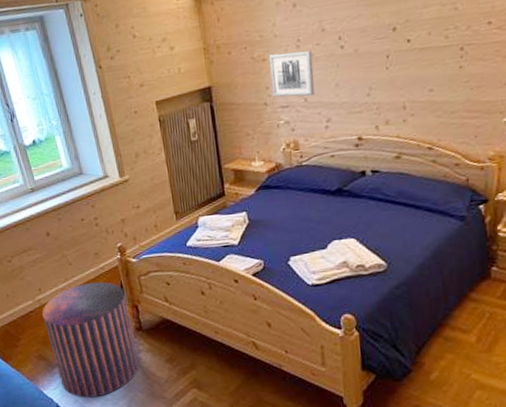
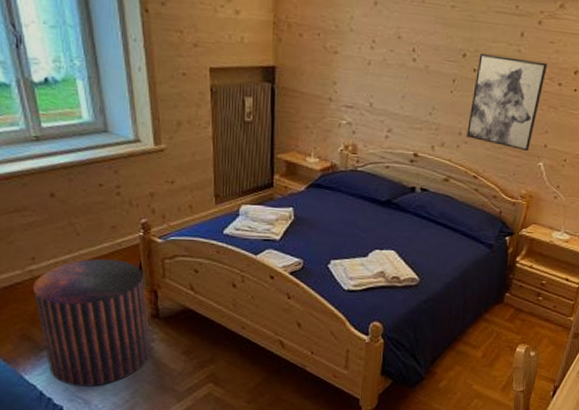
wall art: present [268,50,315,98] -> none [339,49,385,103]
wall art: none [411,12,493,110] -> present [467,54,548,152]

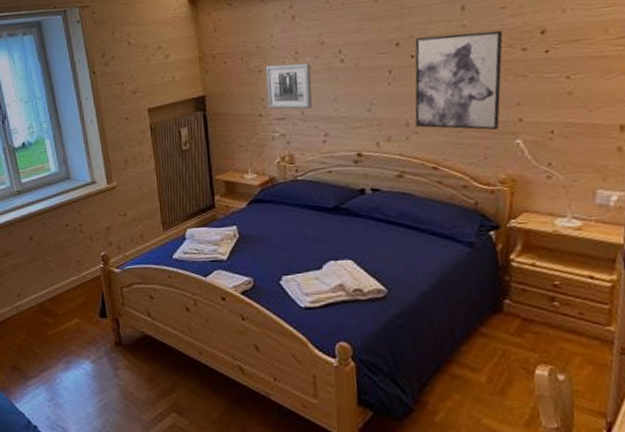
stool: present [33,258,151,386] -> none [20,291,117,415]
wall art: none [339,49,385,103] -> present [265,63,312,110]

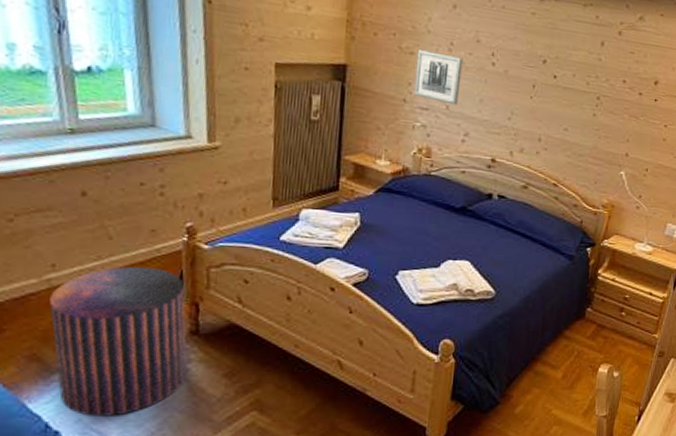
stool: none [20,291,117,415] -> present [49,266,187,416]
wall art: present [415,30,503,131] -> none [546,61,629,160]

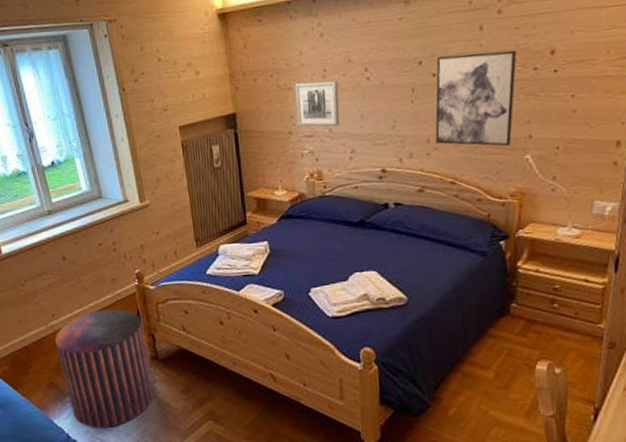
wall art: none [546,61,629,160] -> present [435,50,517,147]

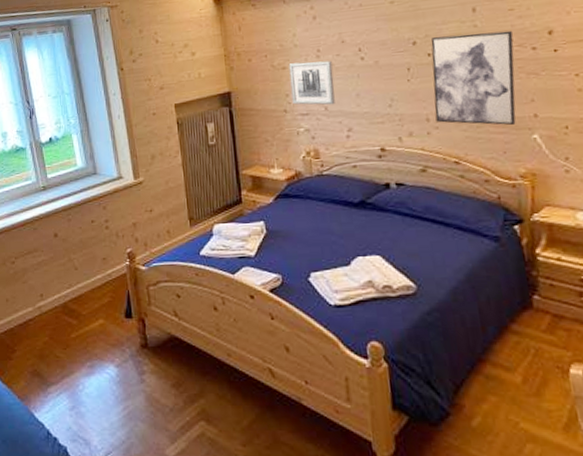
stool: present [55,308,154,428] -> none [42,290,143,425]

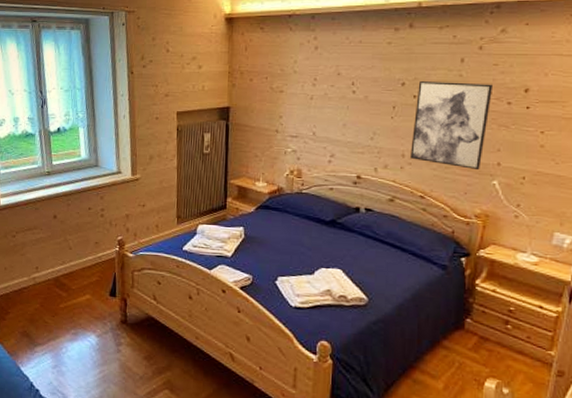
wall art: present [288,60,335,105] -> none [284,88,326,131]

